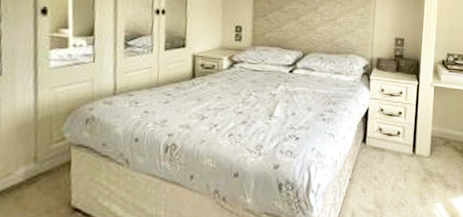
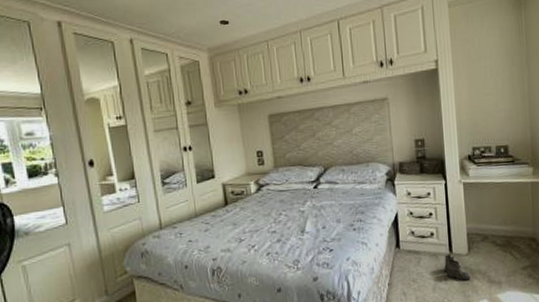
boots: none [405,155,429,183] -> present [444,254,471,282]

